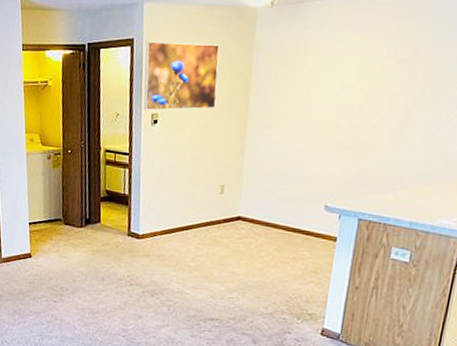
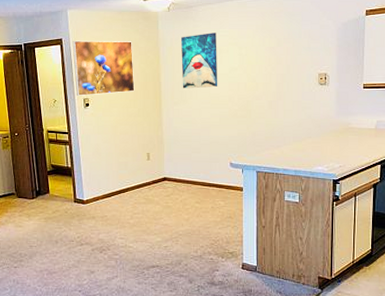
wall art: none [276,37,331,109] -> present [180,33,218,89]

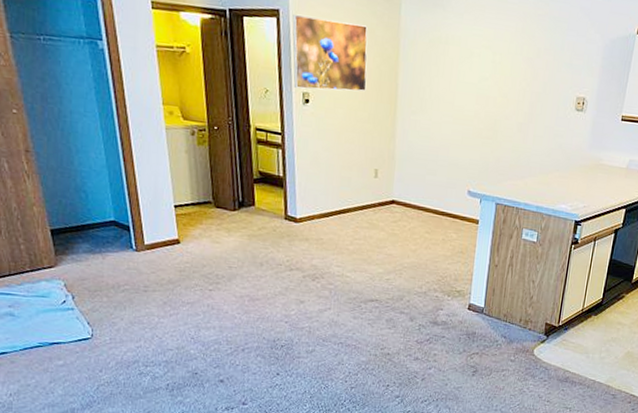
wall art: present [180,33,218,89] -> none [422,28,469,98]

